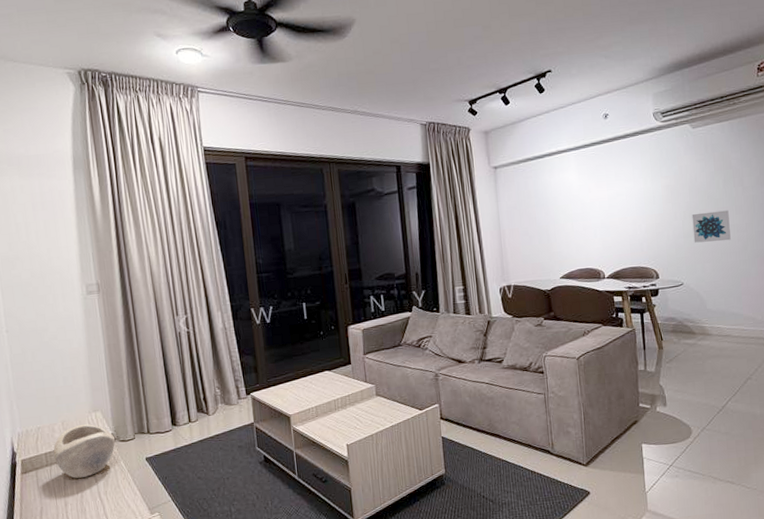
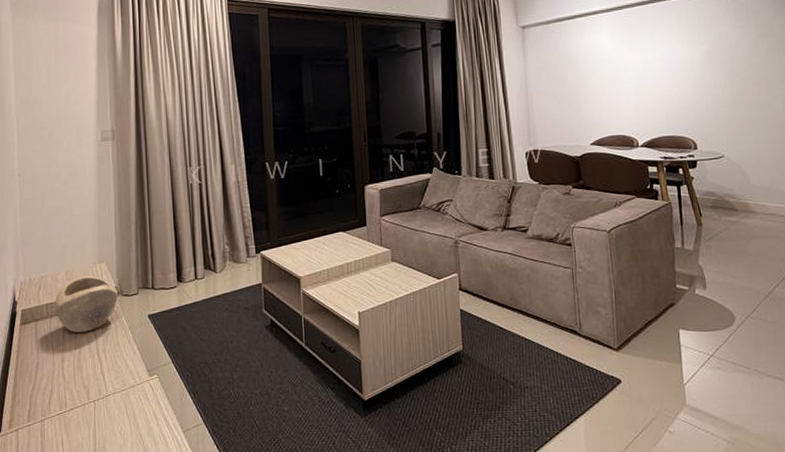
wall art: present [692,210,731,243] -> none [732,79,775,113]

